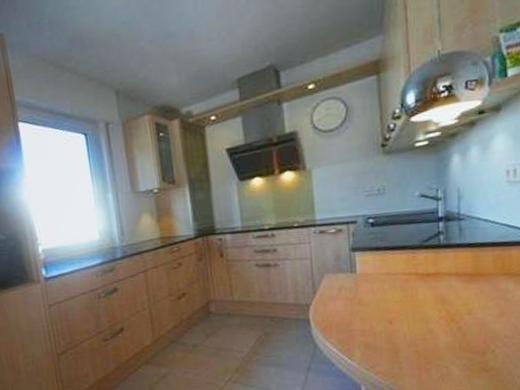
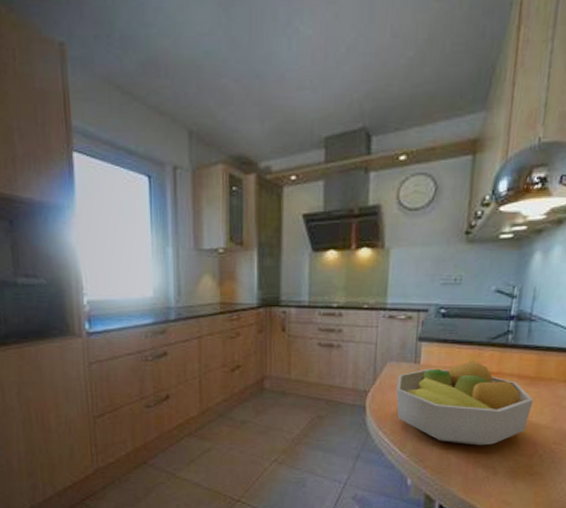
fruit bowl: none [336,264,476,347] -> present [395,361,534,446]

